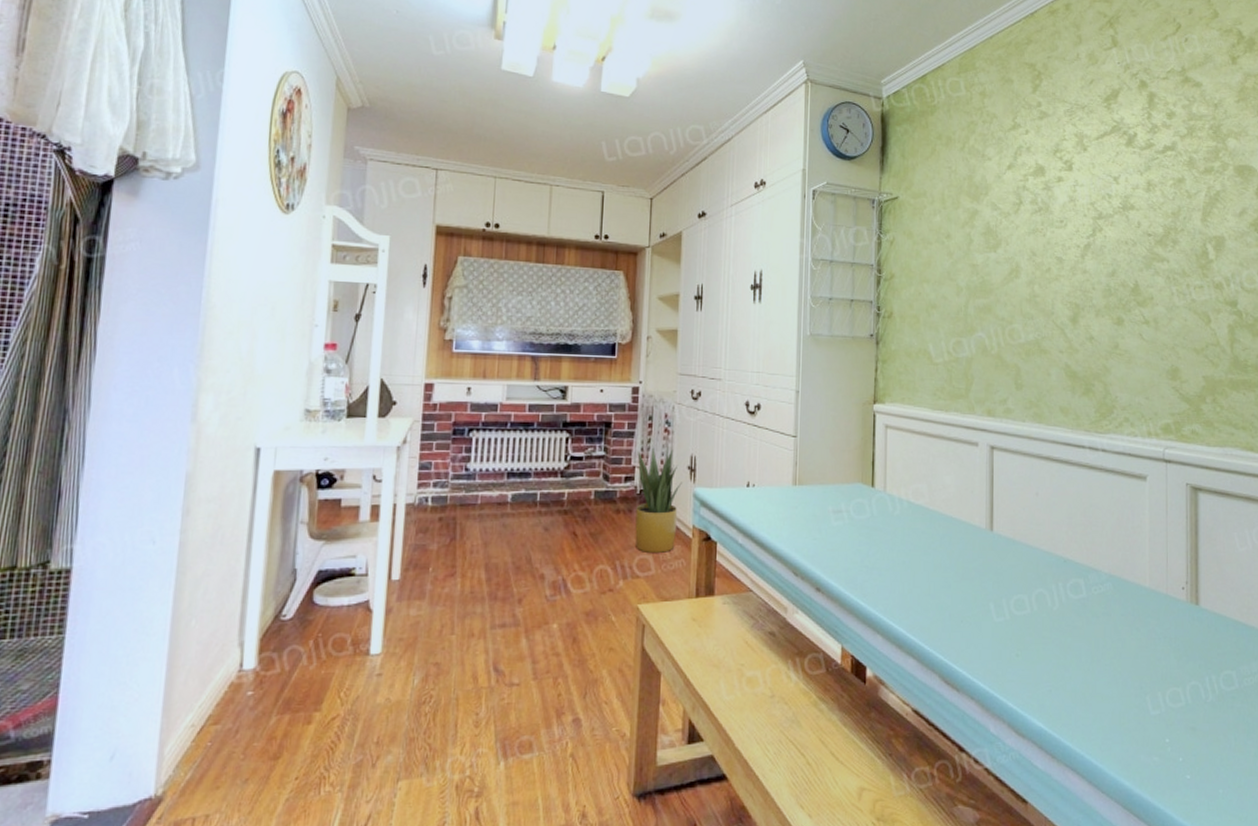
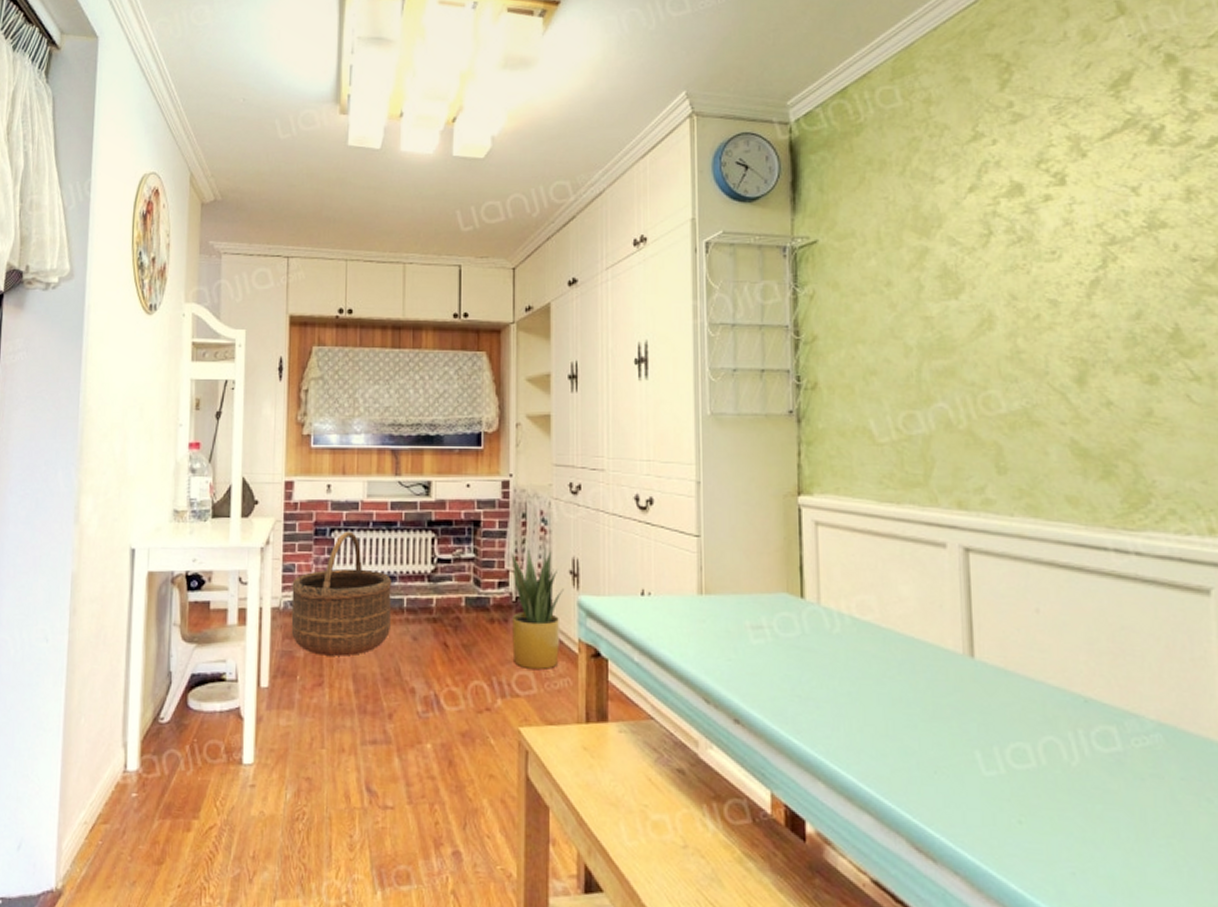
basket: none [425,431,527,548] -> present [291,531,393,656]

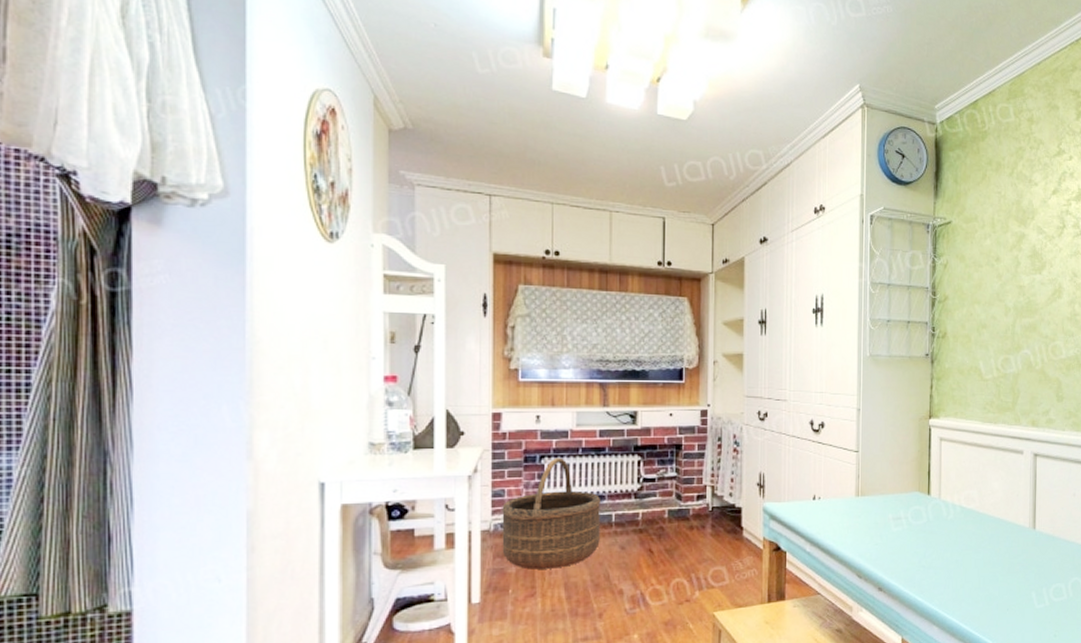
planter: present [511,547,564,670] -> none [708,465,752,565]

